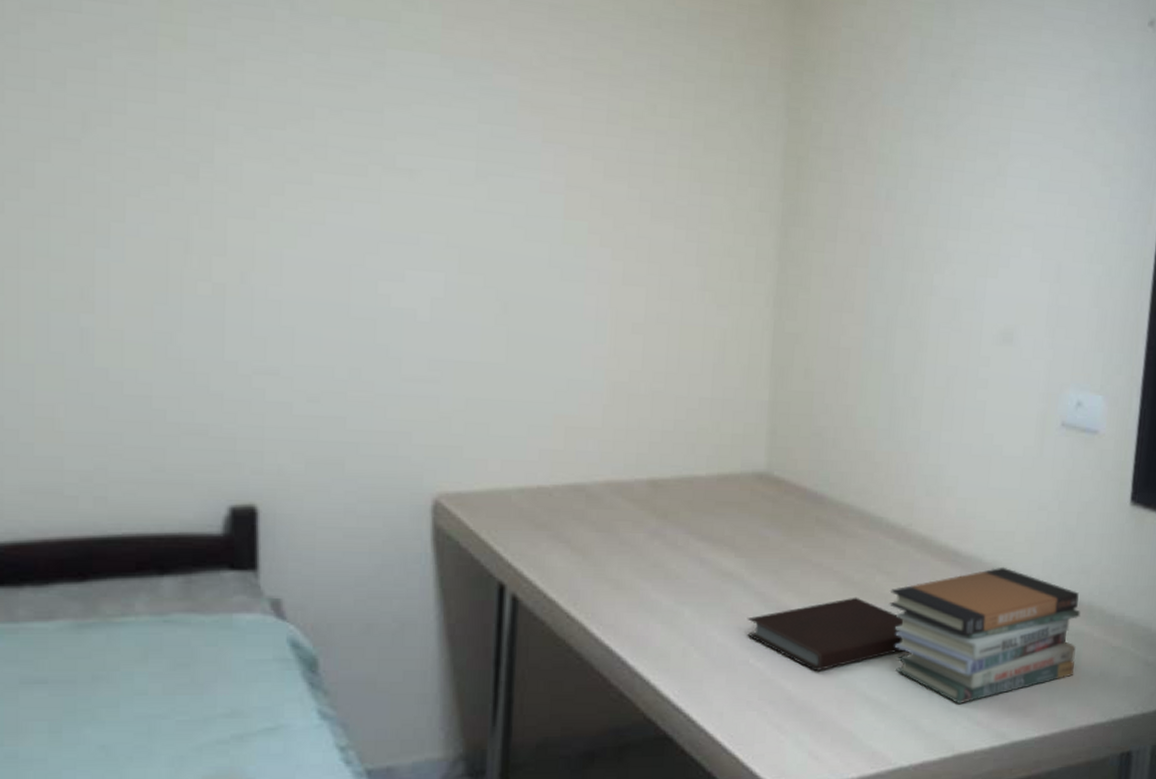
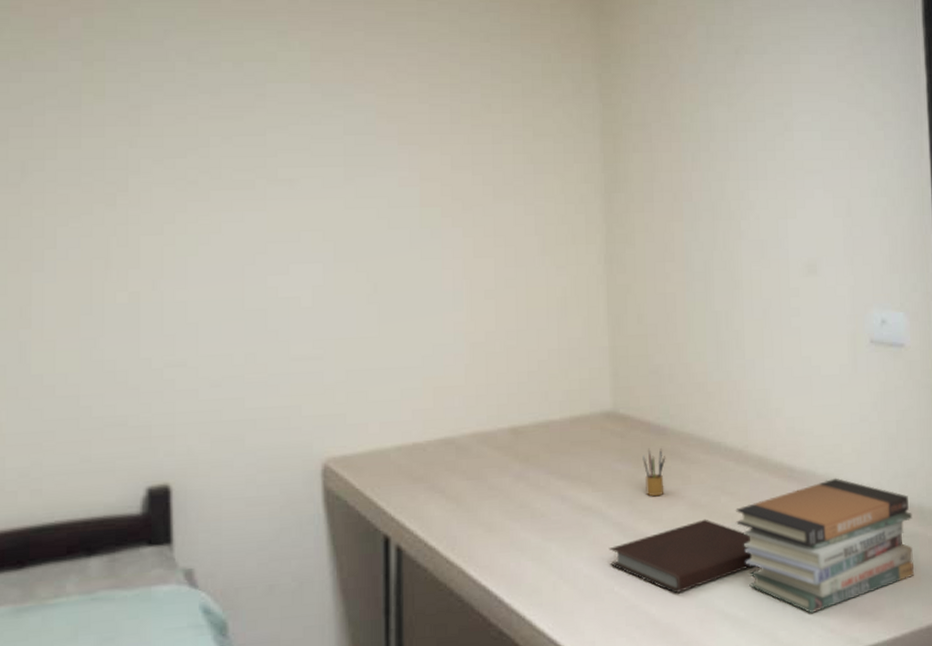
pencil box: none [794,516,820,569] -> present [642,448,666,497]

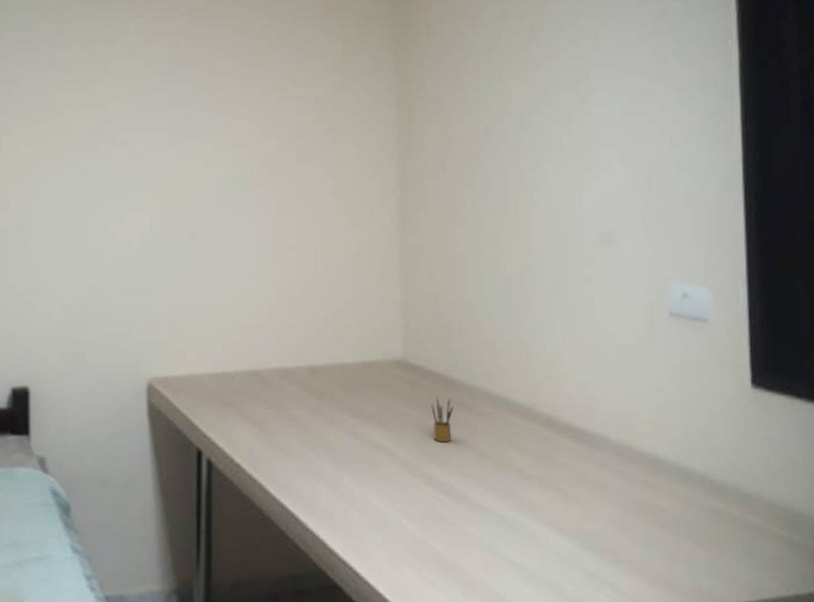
notebook: present [608,519,753,593] -> none [397,469,540,534]
book stack: present [736,478,914,614] -> none [523,444,714,574]

